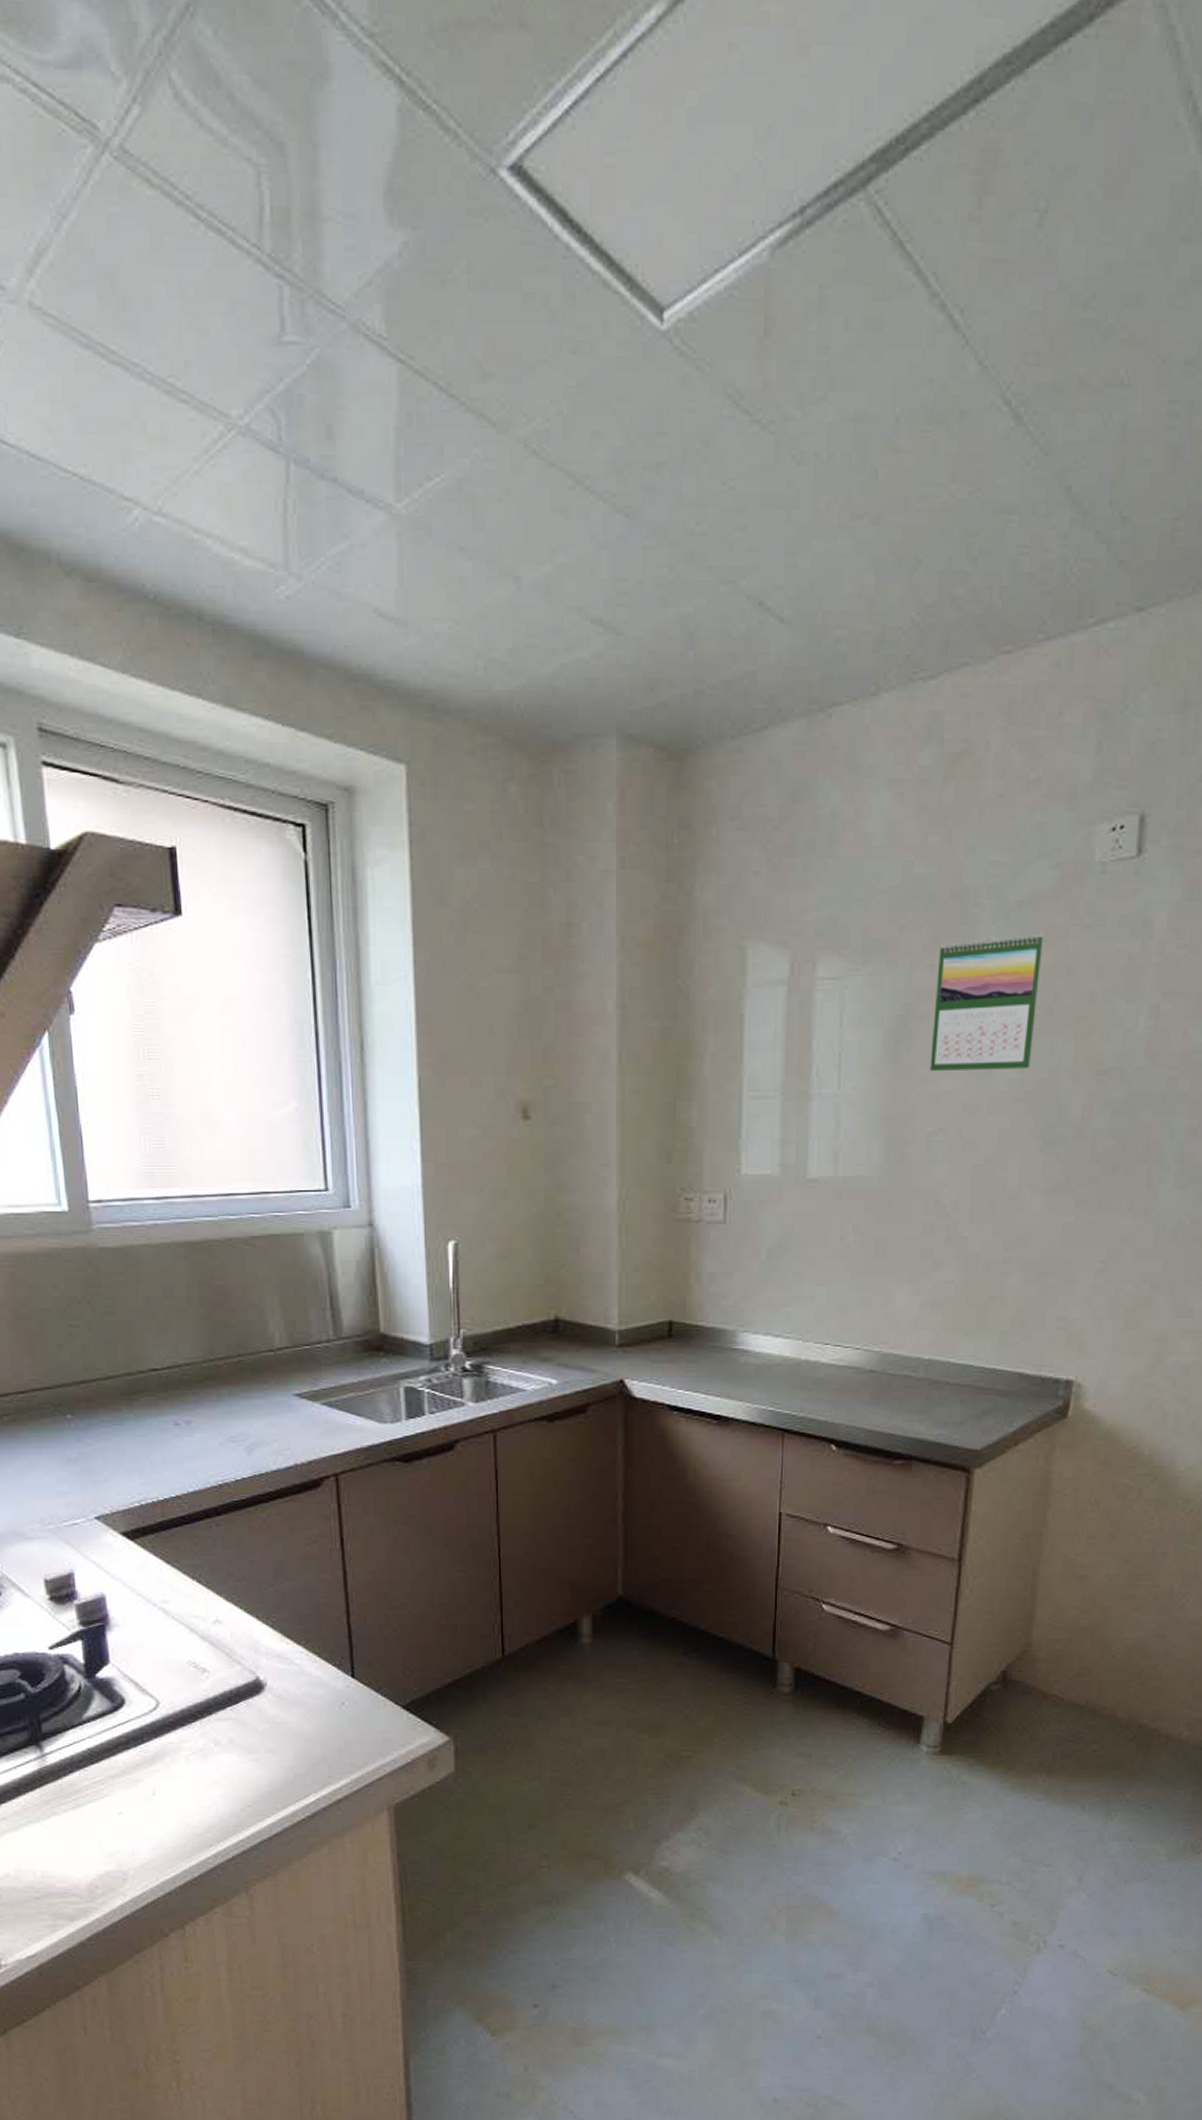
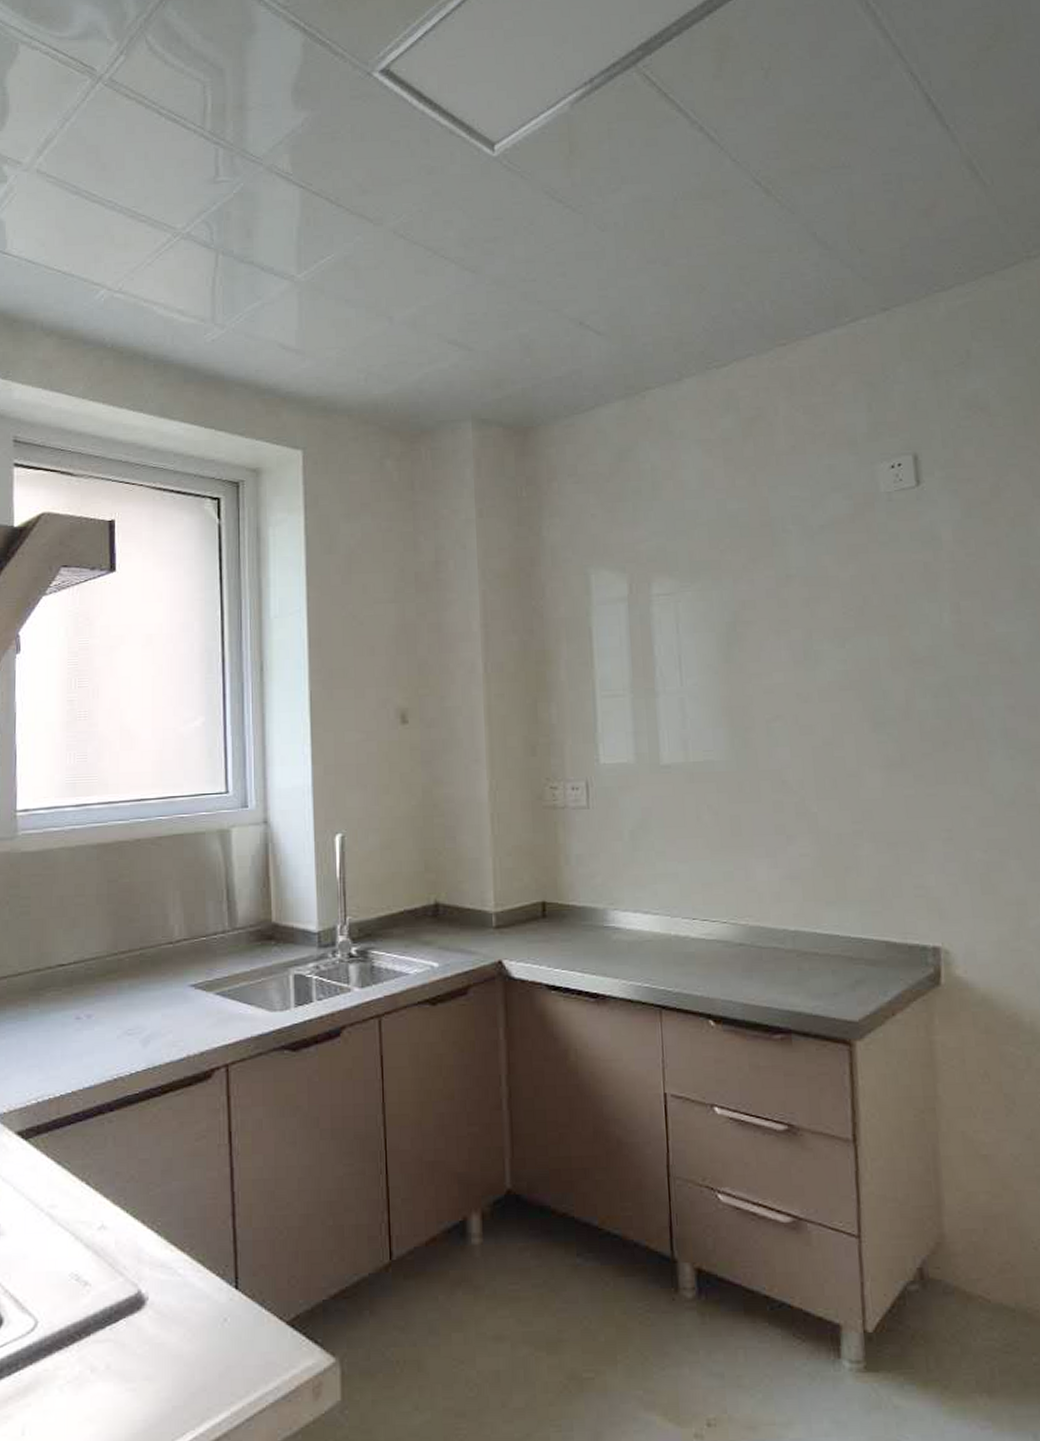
calendar: present [930,933,1045,1072] -> none [757,549,852,667]

